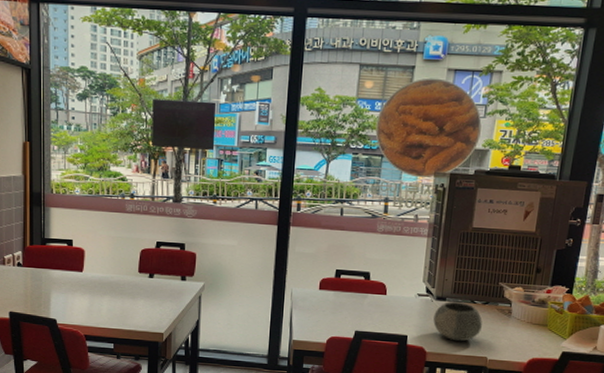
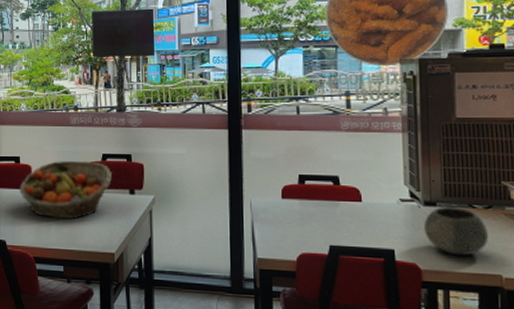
fruit basket: none [72,246,165,302] -> present [19,161,112,220]

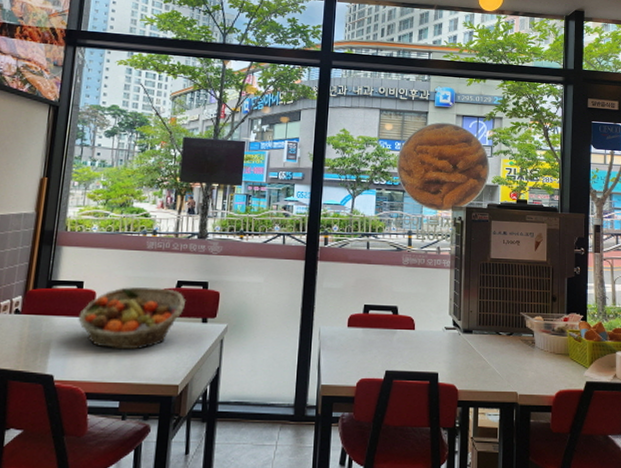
bowl: present [424,207,489,256] -> none [462,334,510,377]

